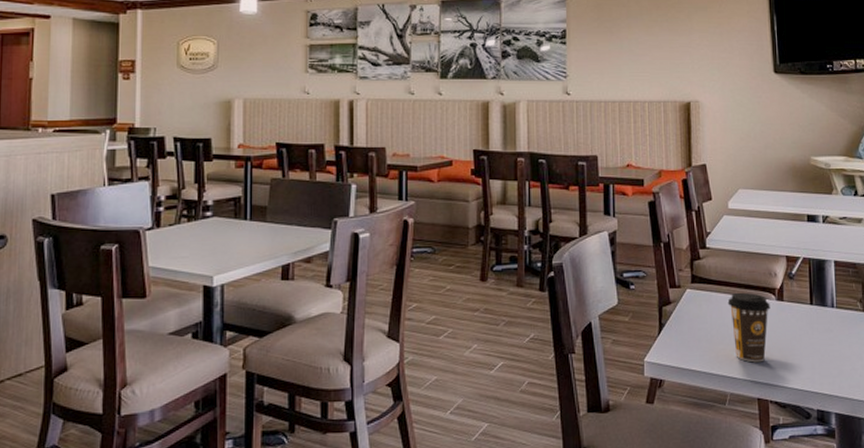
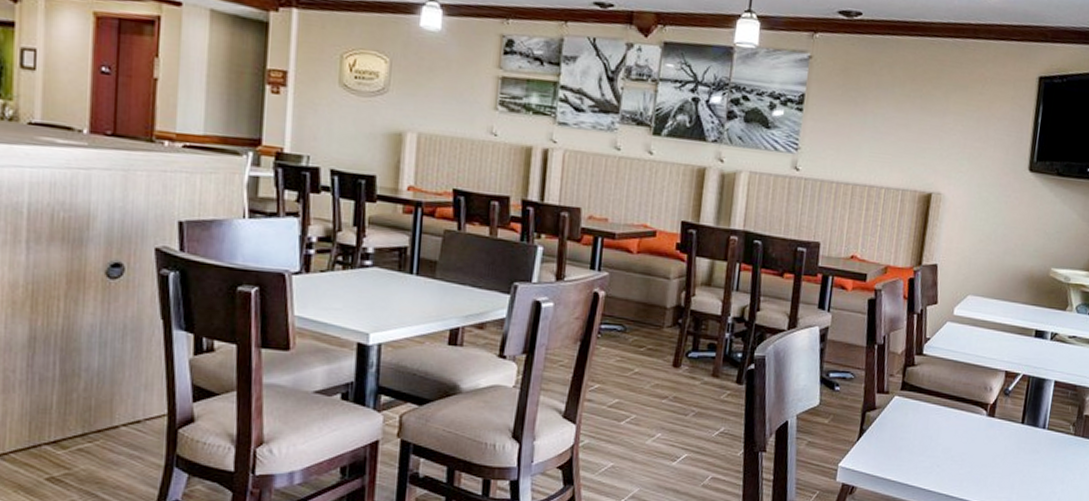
coffee cup: present [727,292,770,363] -> none [935,404,980,478]

